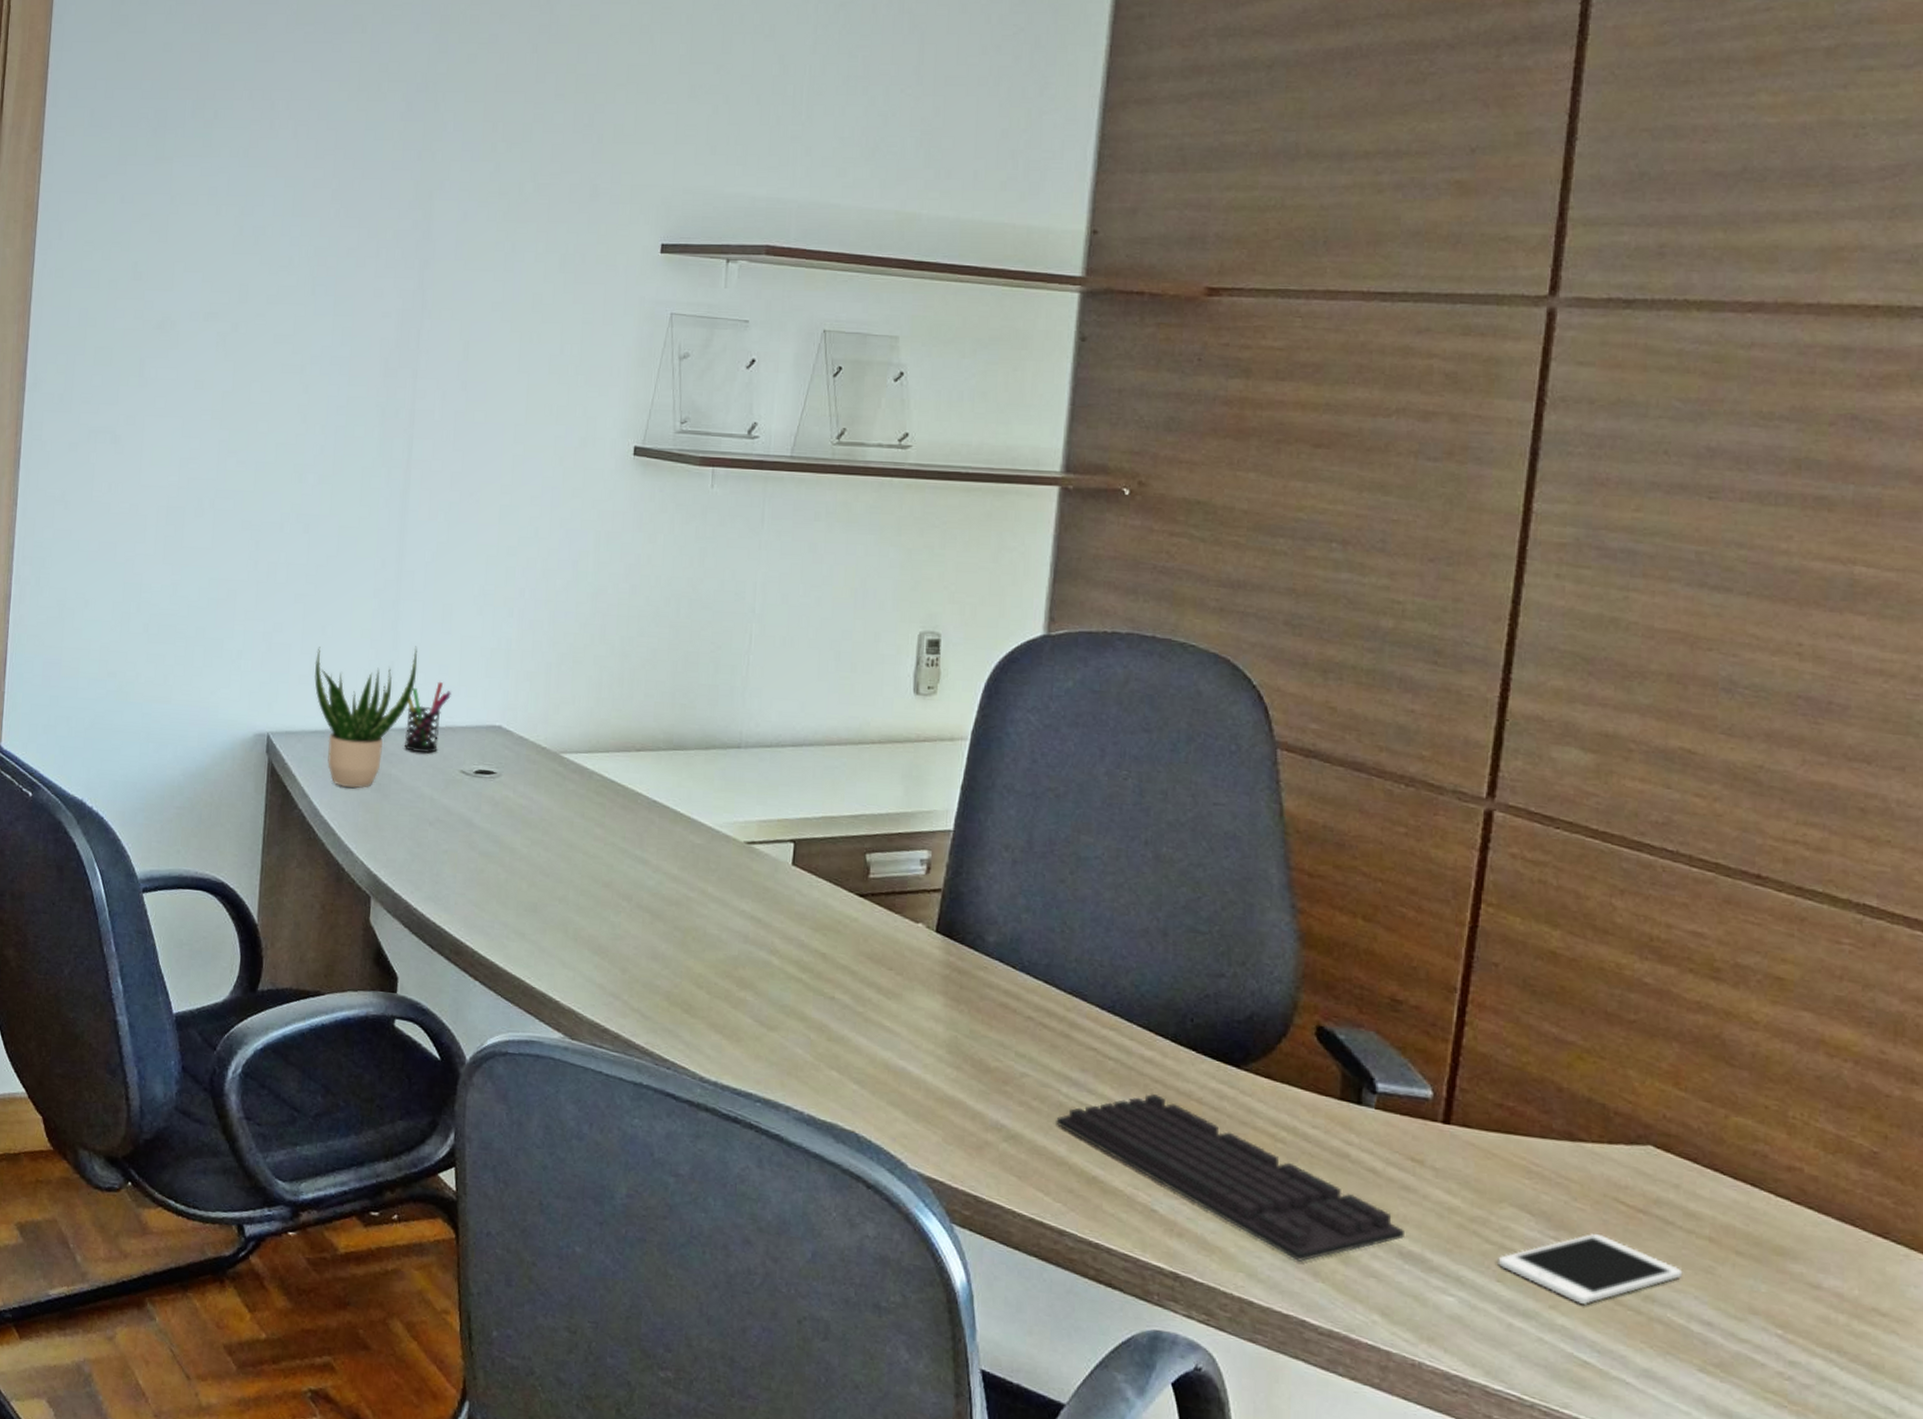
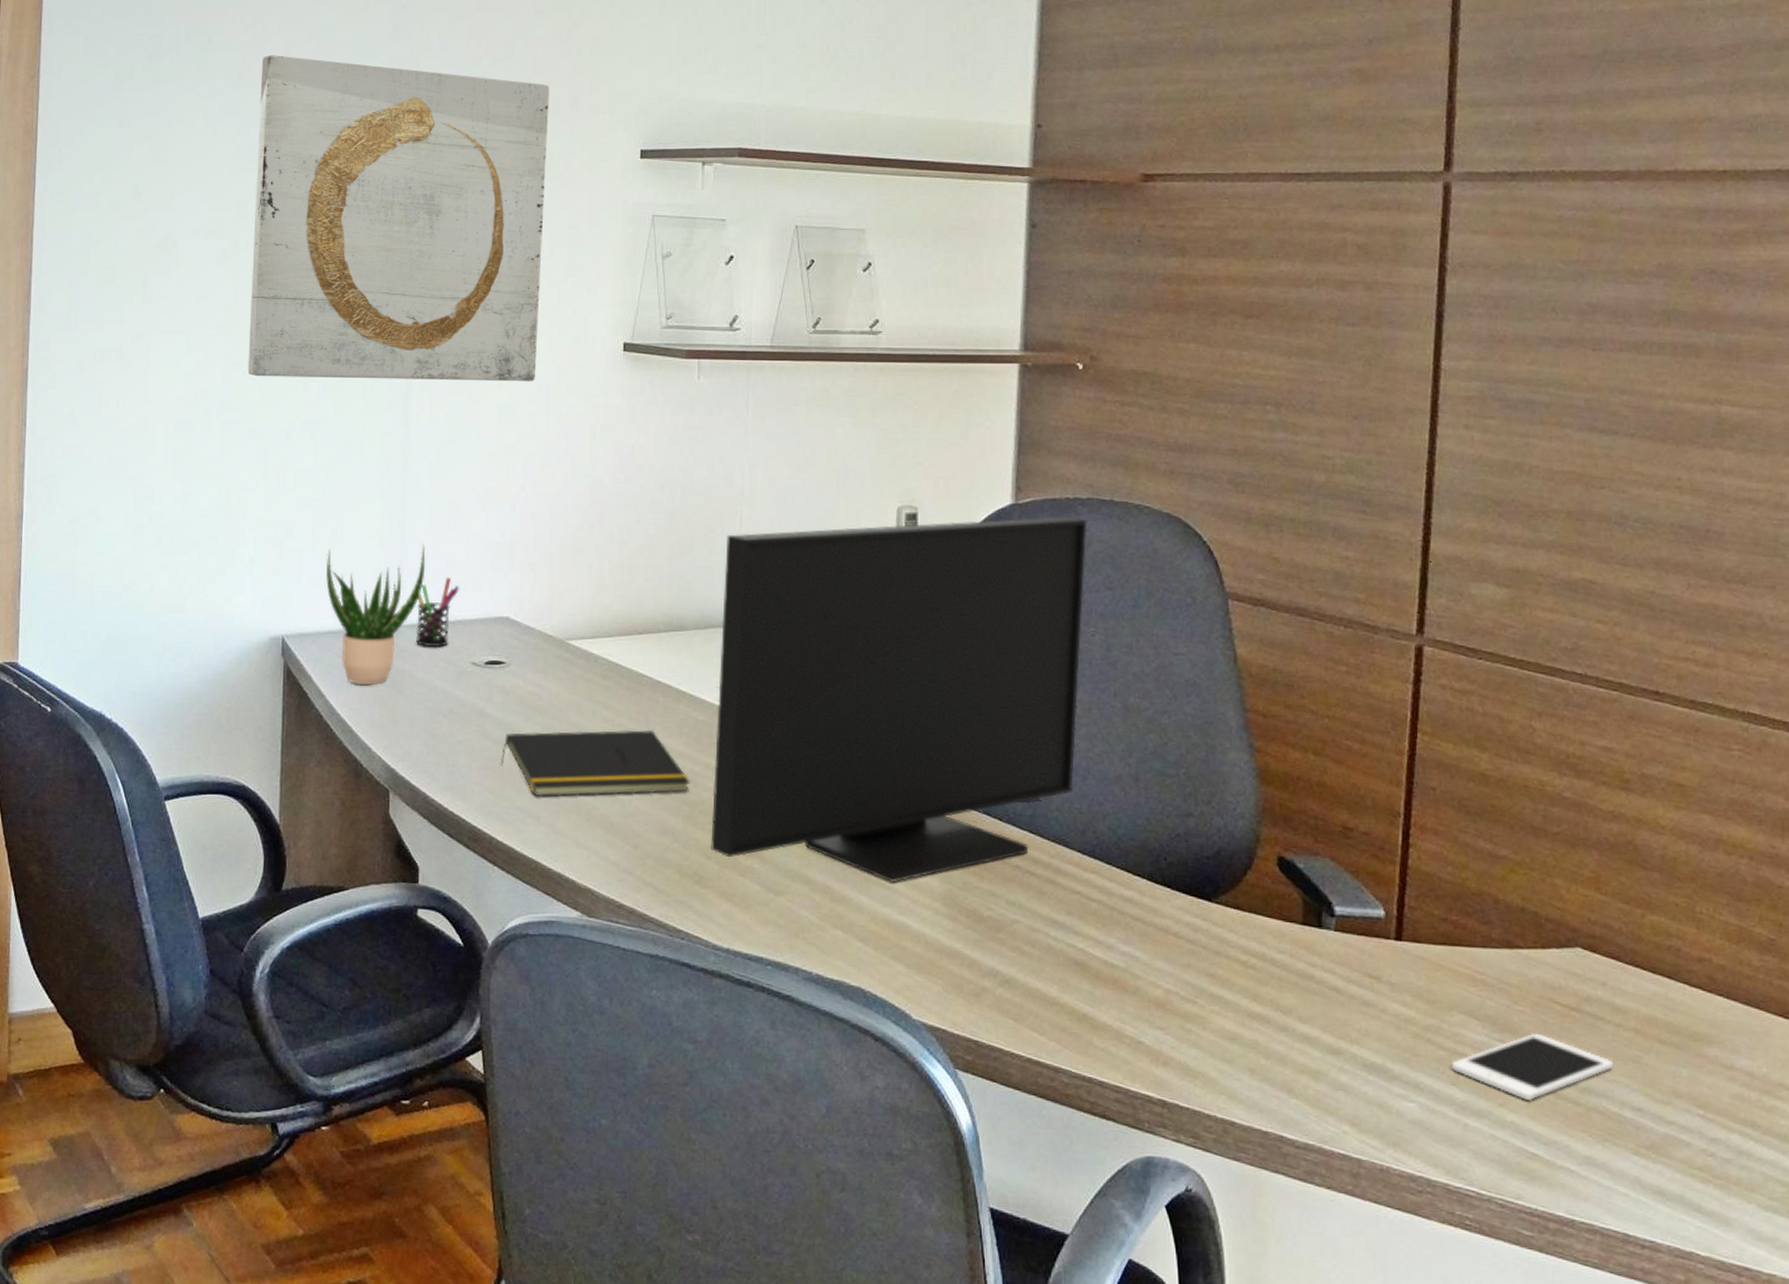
wall art: none [242,133,568,483] -> present [247,55,549,382]
notepad: none [486,846,684,918] -> present [500,729,691,797]
computer monitor: none [702,650,1125,1026] -> present [711,516,1087,882]
keyboard: present [1056,1093,1406,1262] -> none [1046,930,1368,1080]

